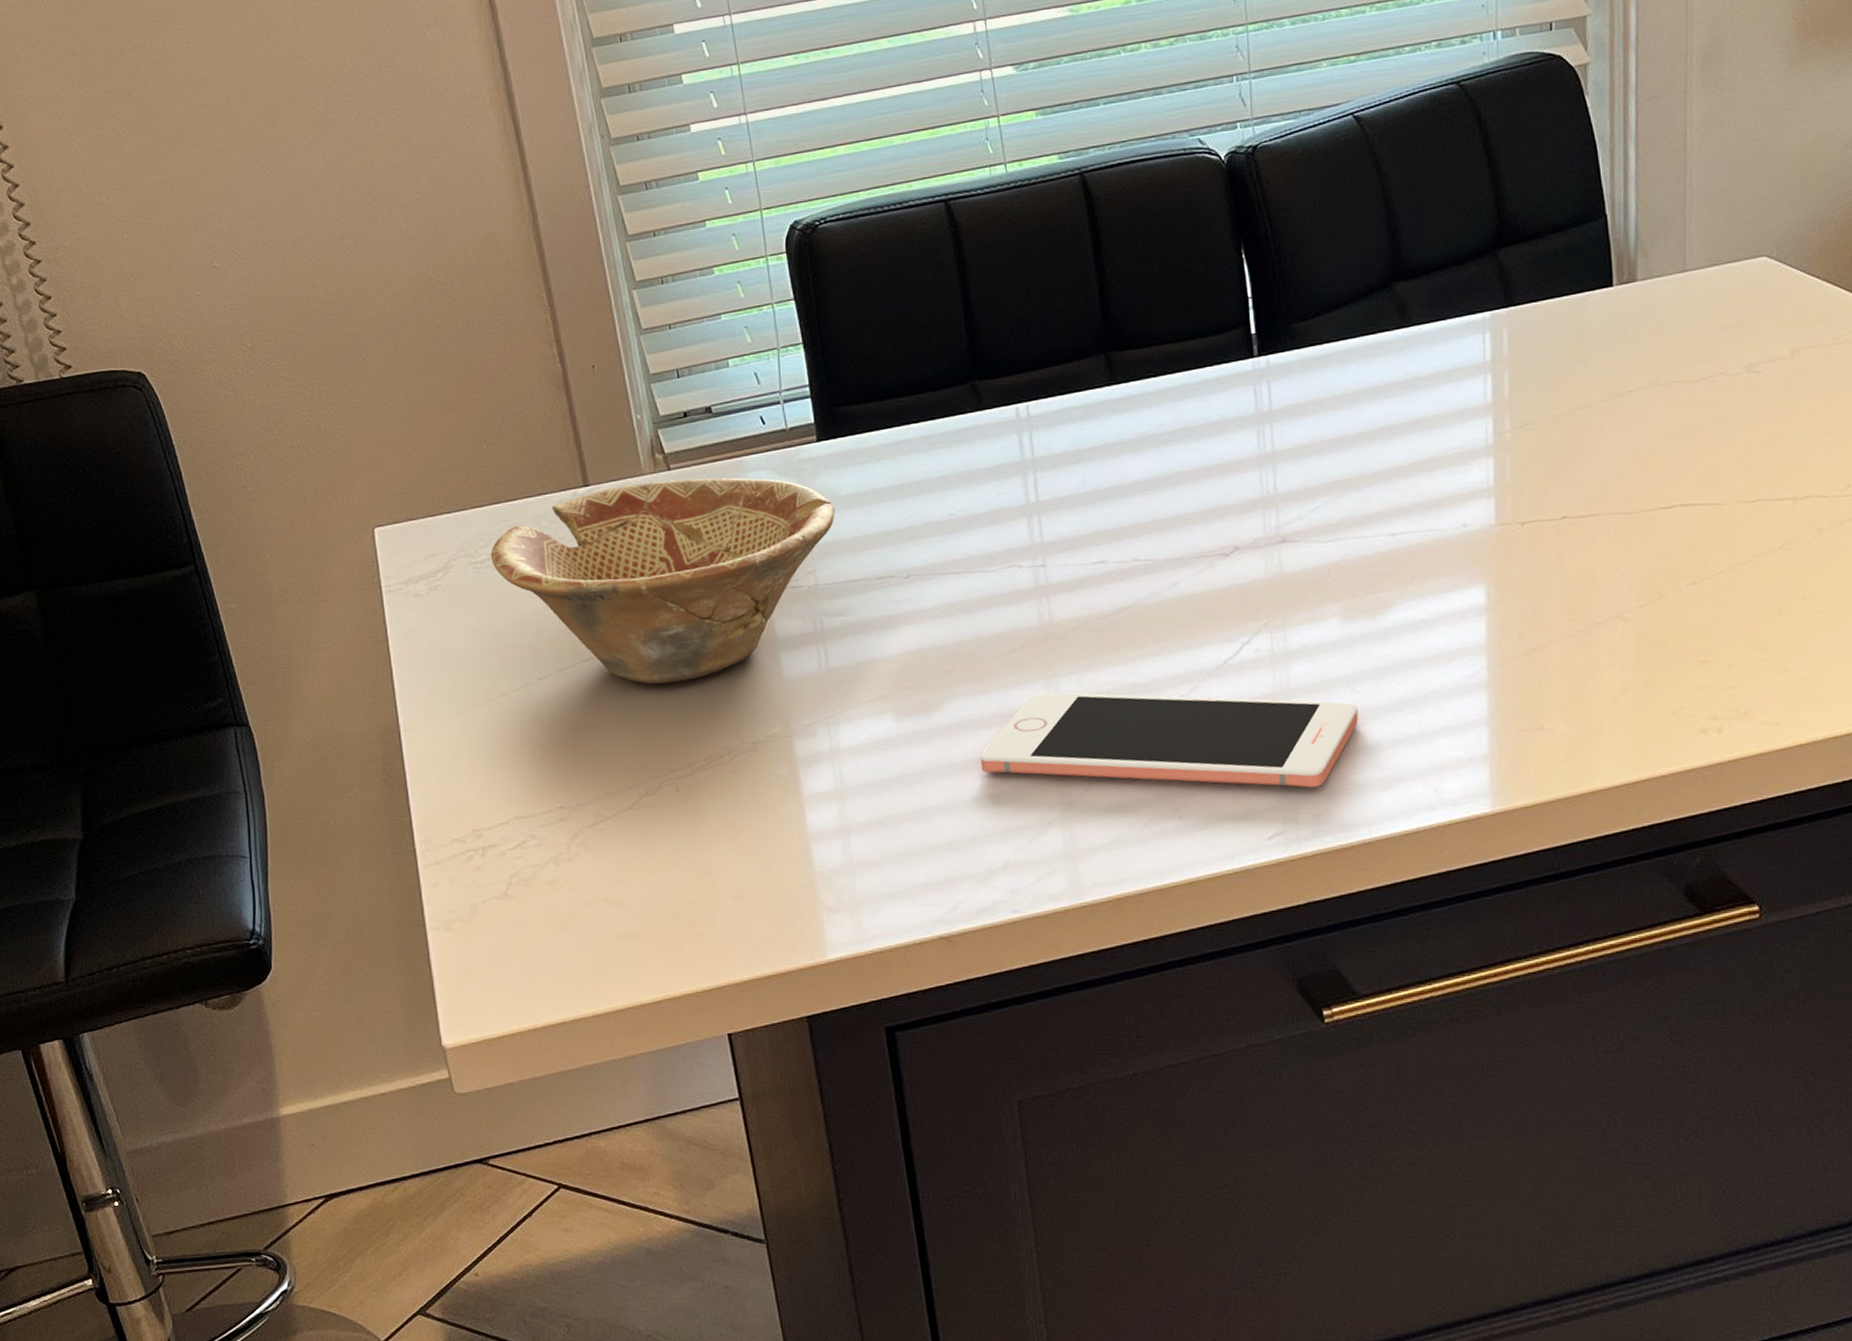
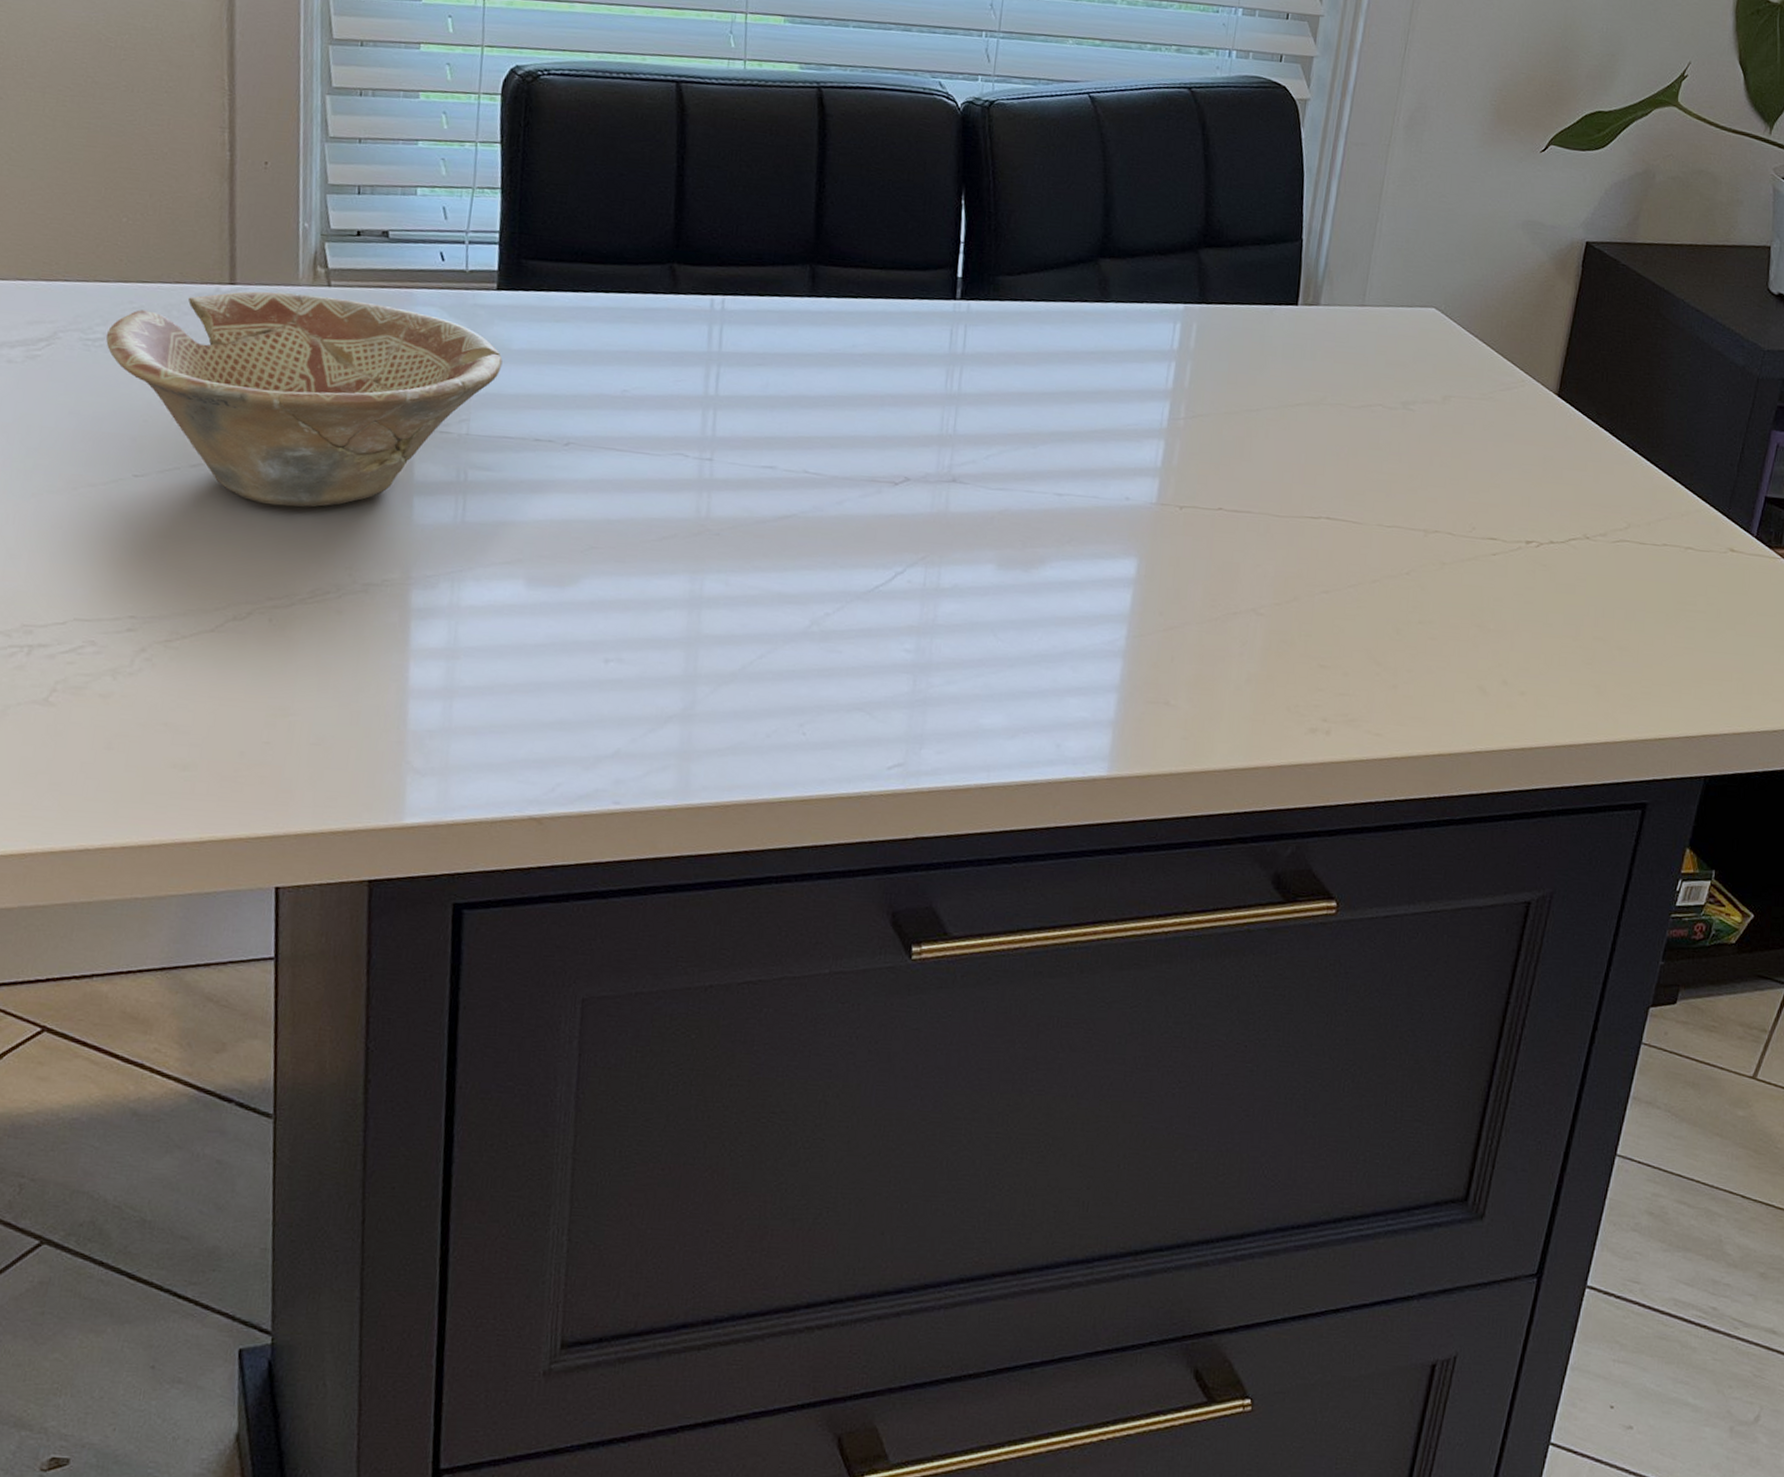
cell phone: present [980,692,1359,788] -> none [607,584,997,725]

